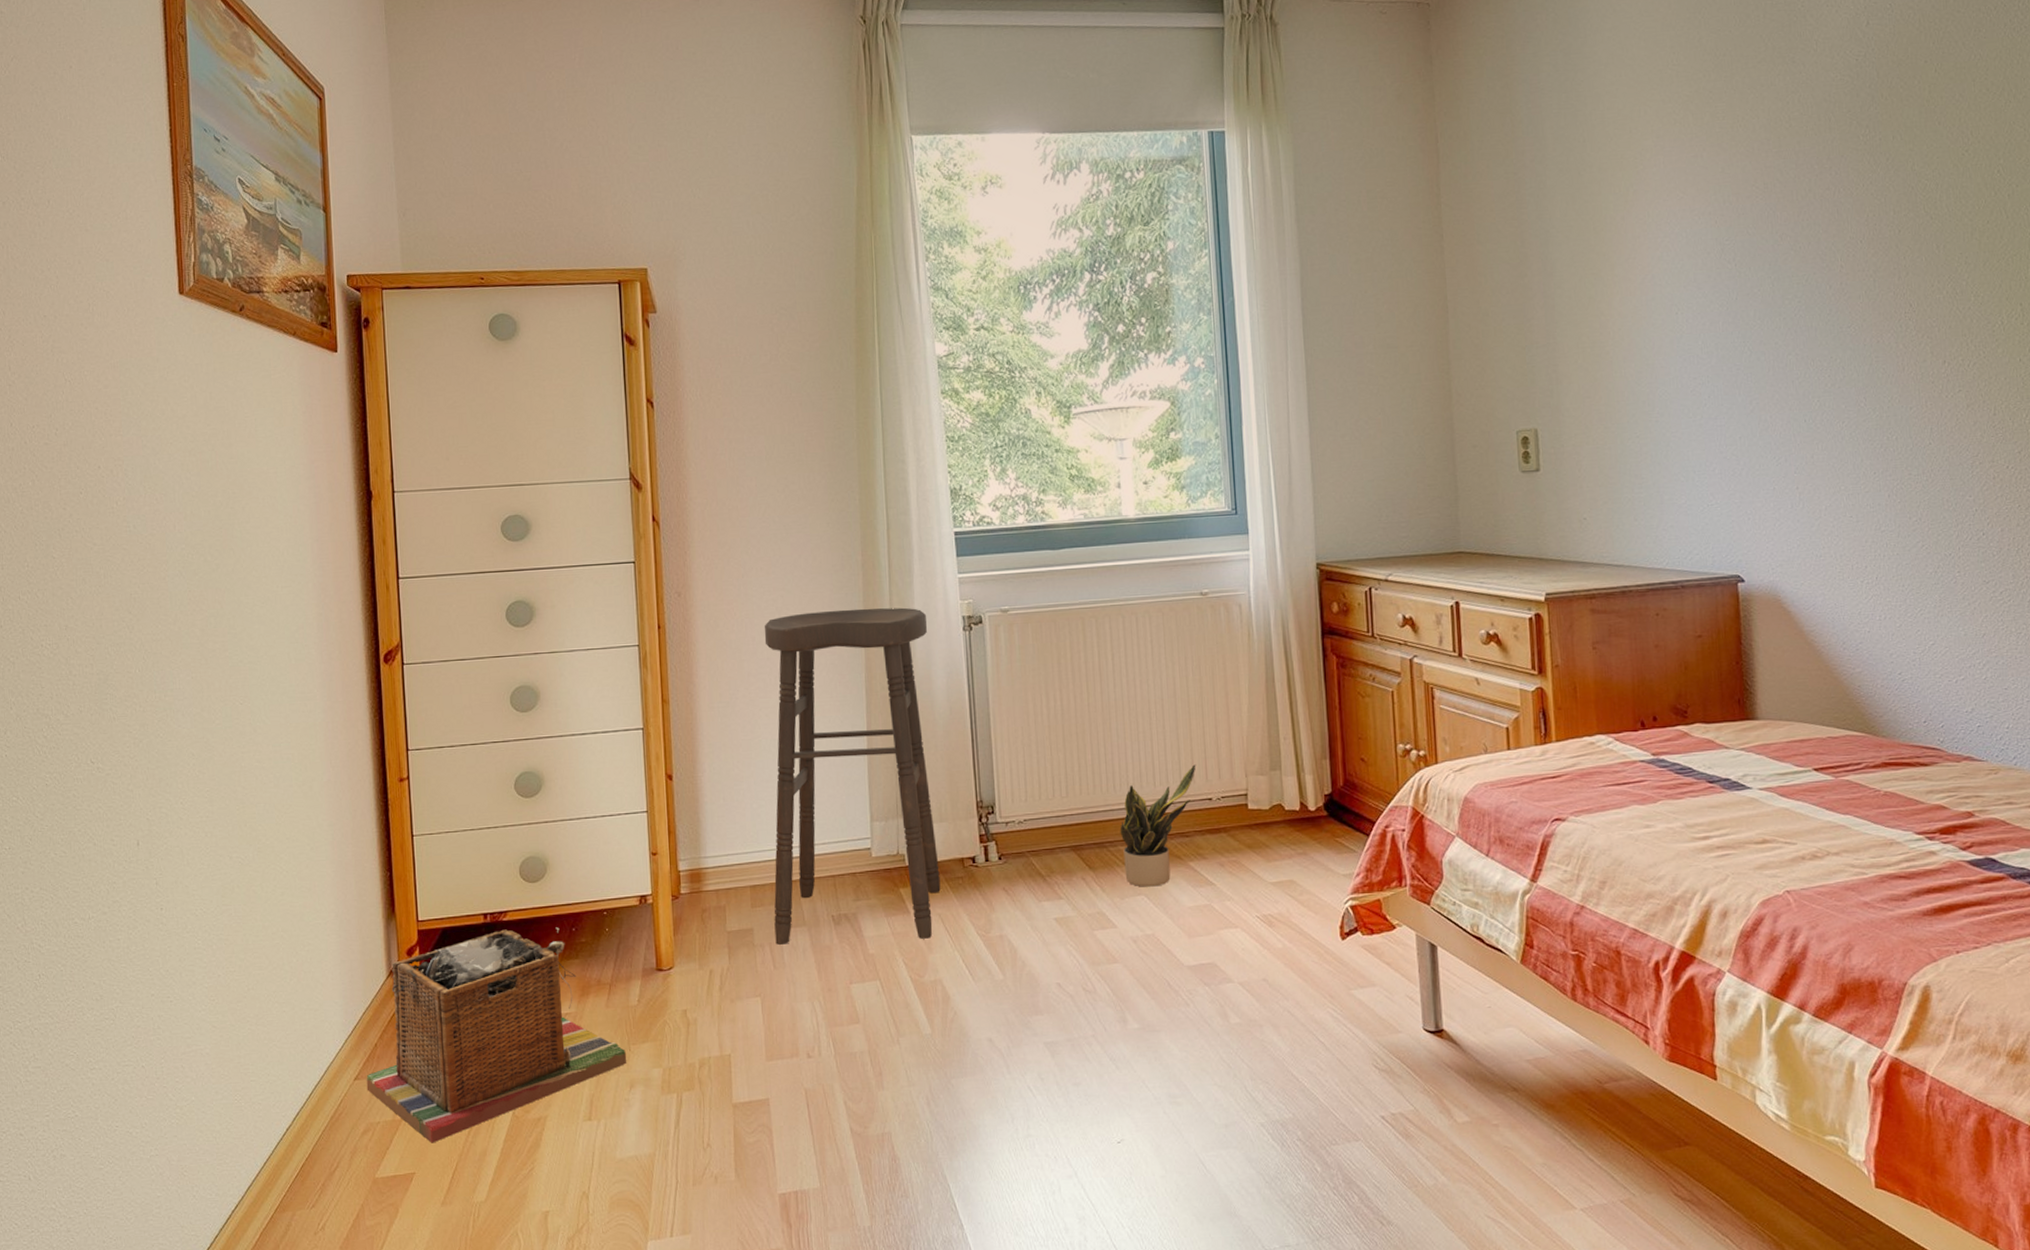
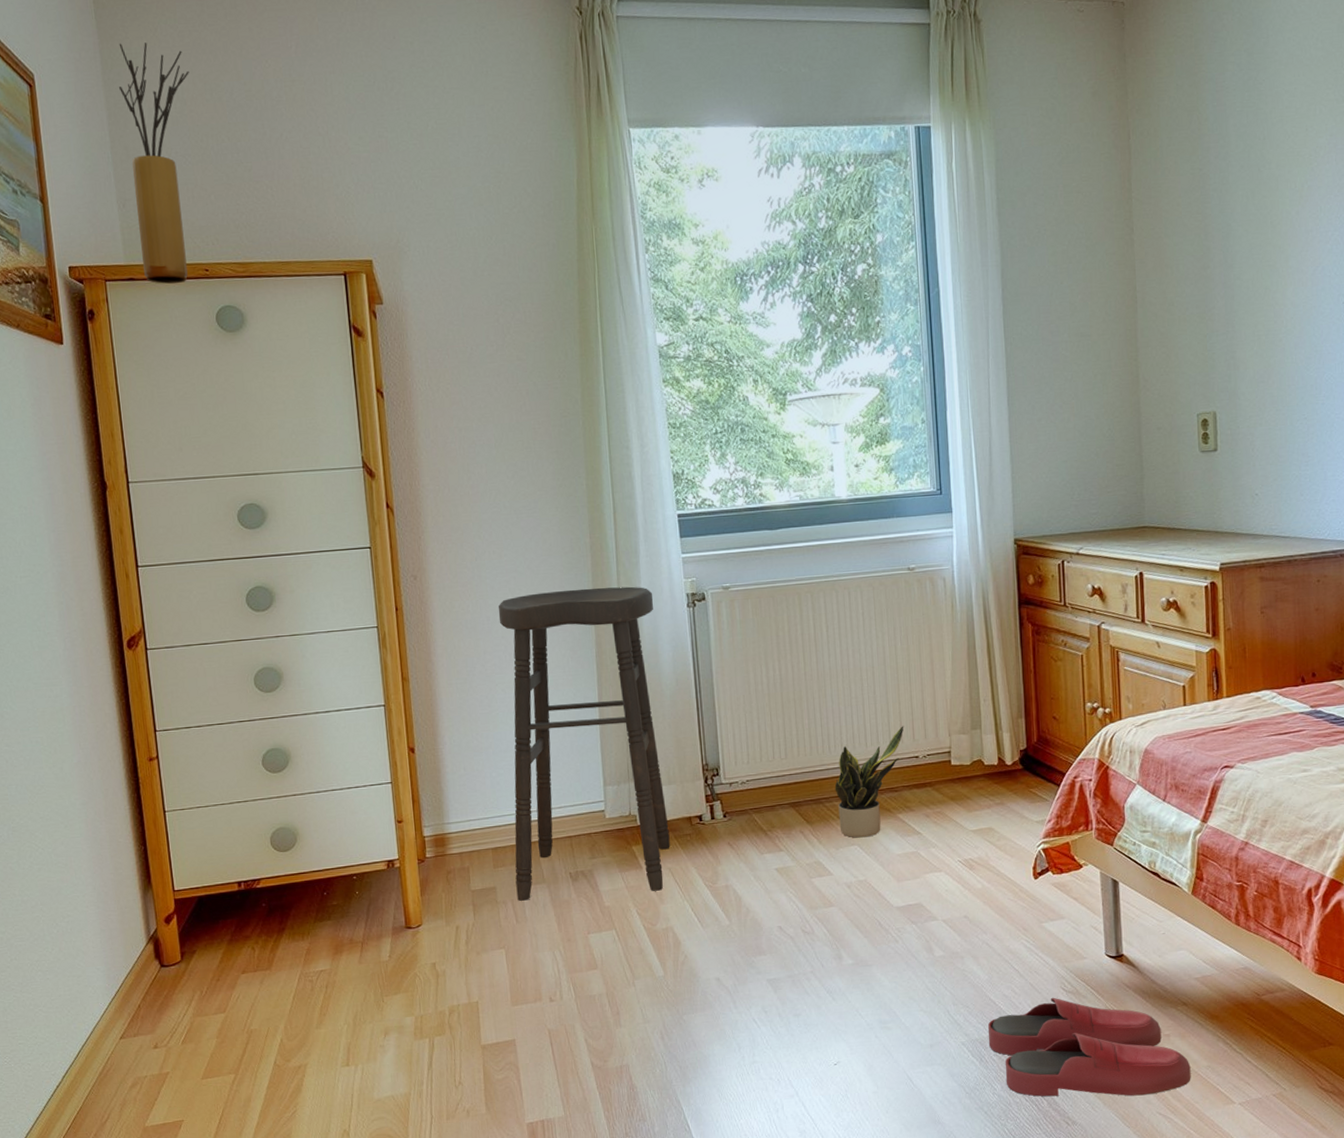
laundry basket: present [366,927,626,1143] -> none [131,892,380,1093]
vase: none [405,56,474,293] -> present [118,42,189,285]
slippers: none [1289,1075,1524,1195] -> present [987,997,1191,1097]

